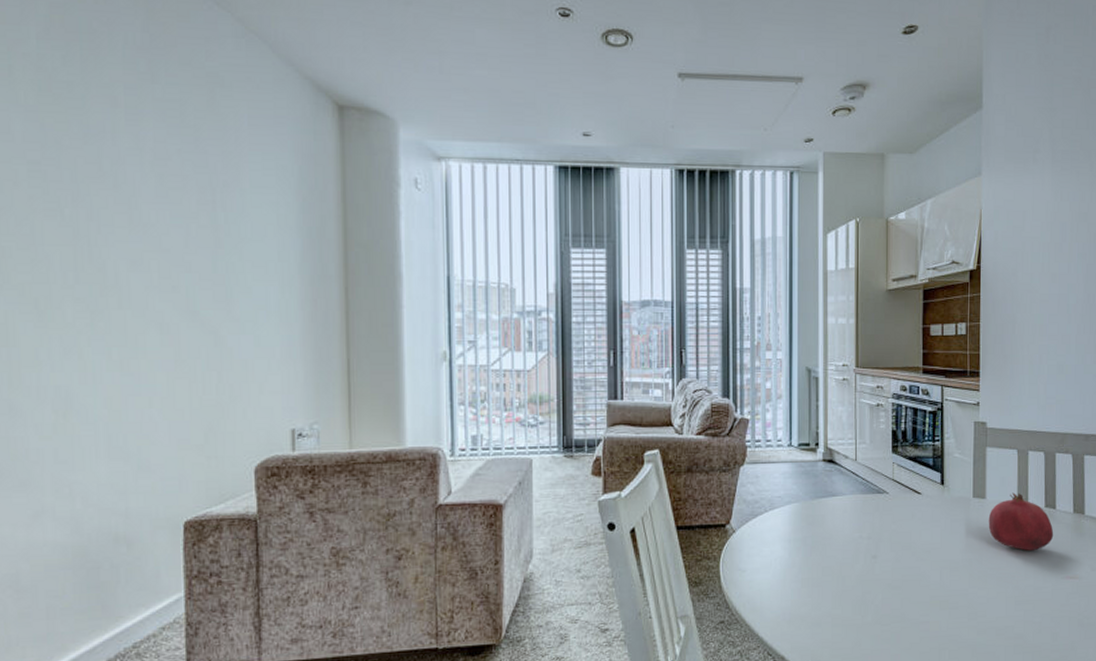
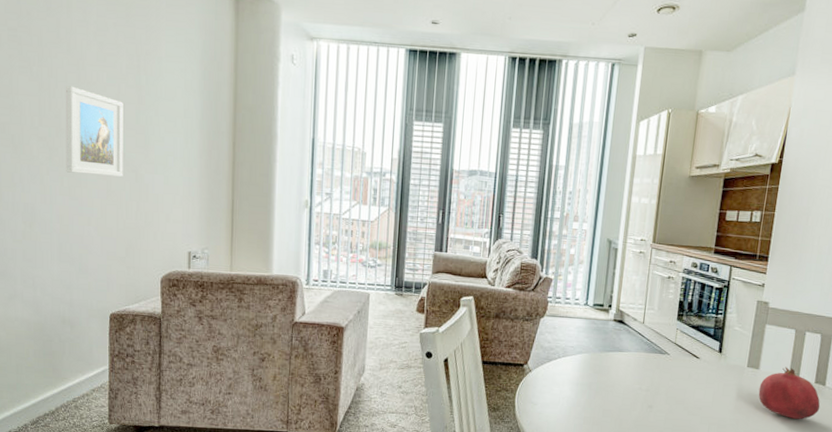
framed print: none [111,230,197,343] -> present [65,86,123,178]

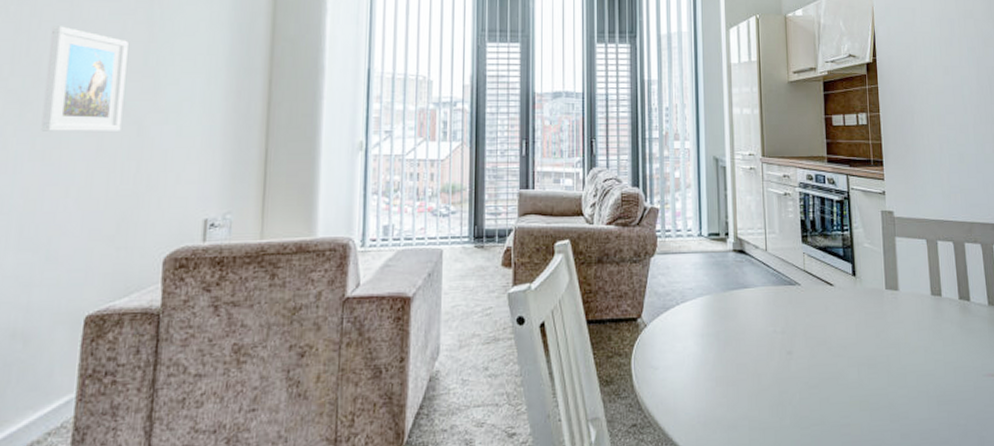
fruit: present [758,367,820,419] -> none [903,284,971,346]

